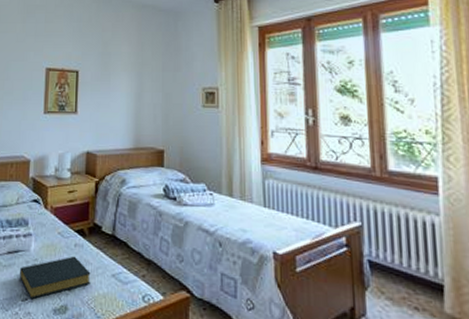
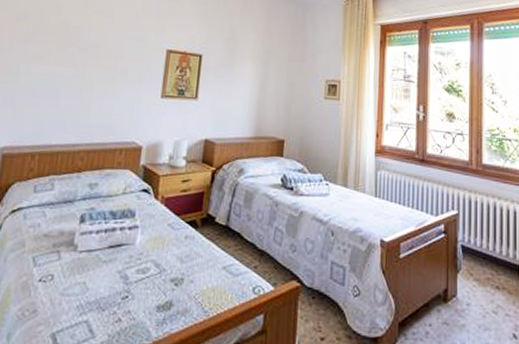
hardback book: present [20,256,91,300] -> none [121,248,200,297]

